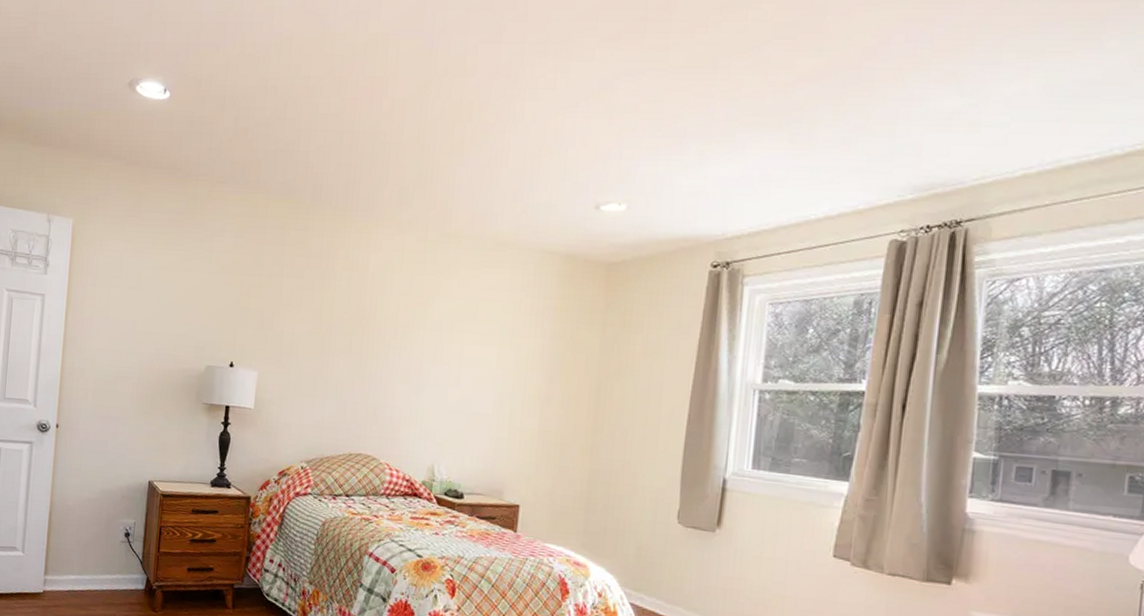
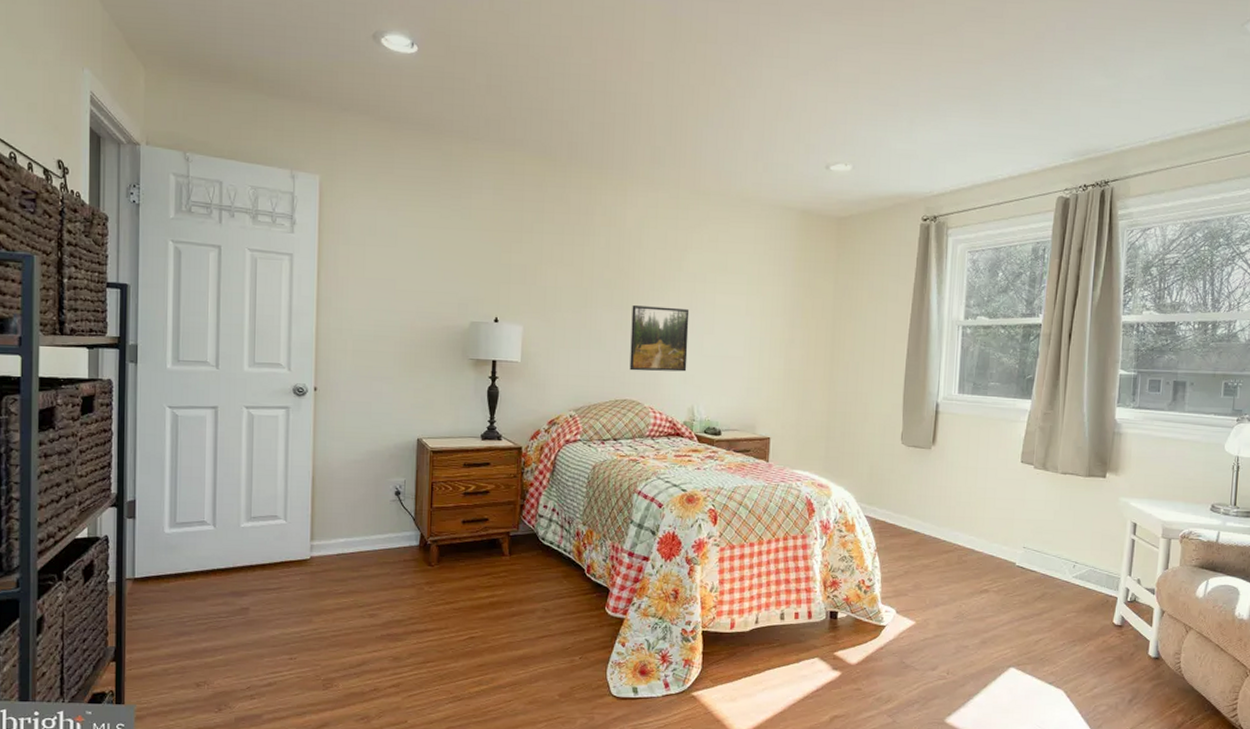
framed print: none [366,354,434,427] -> present [629,305,690,372]

